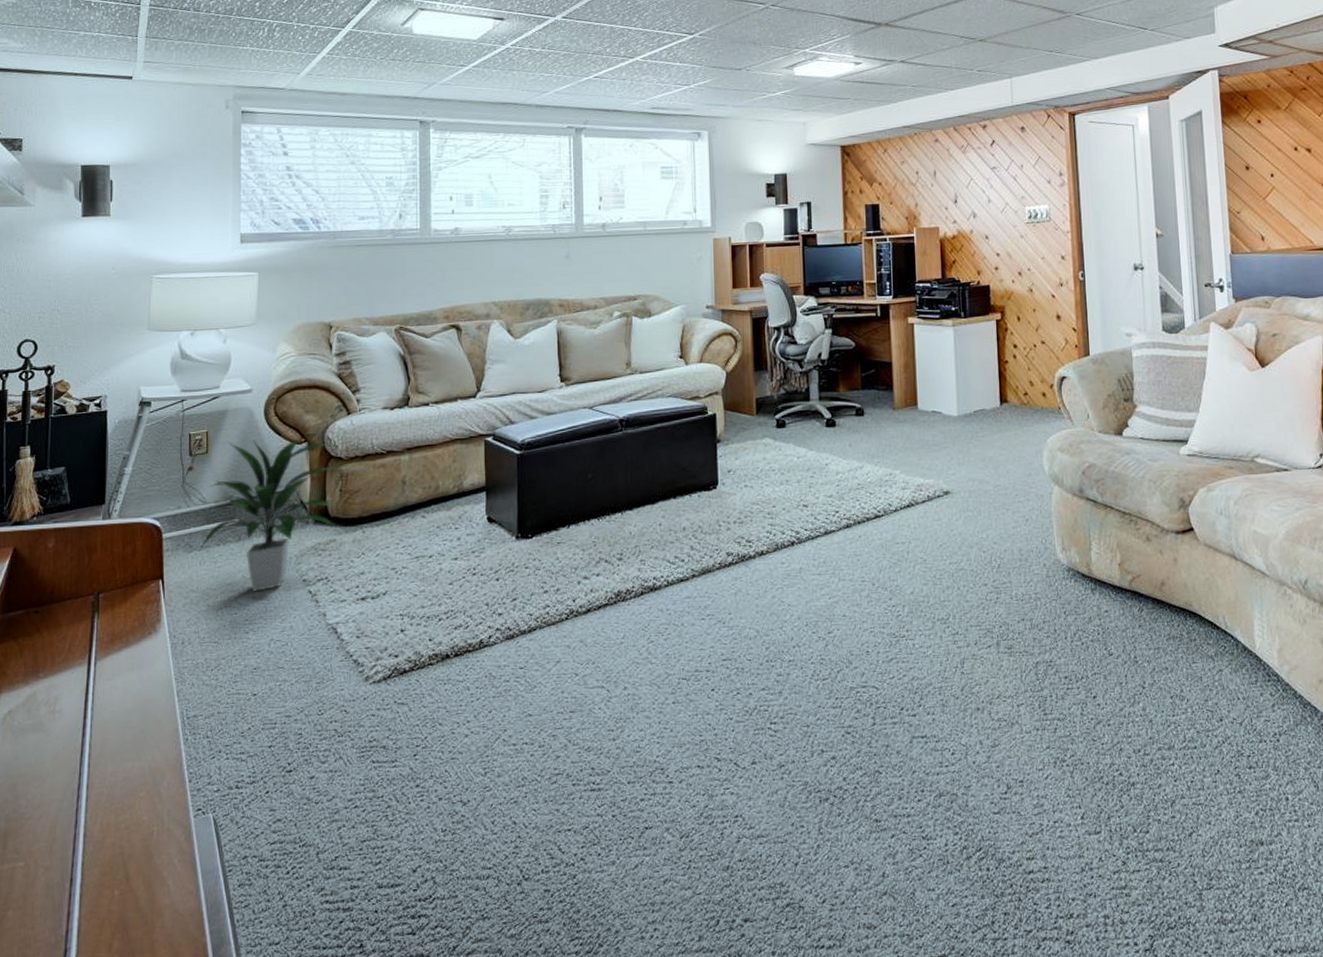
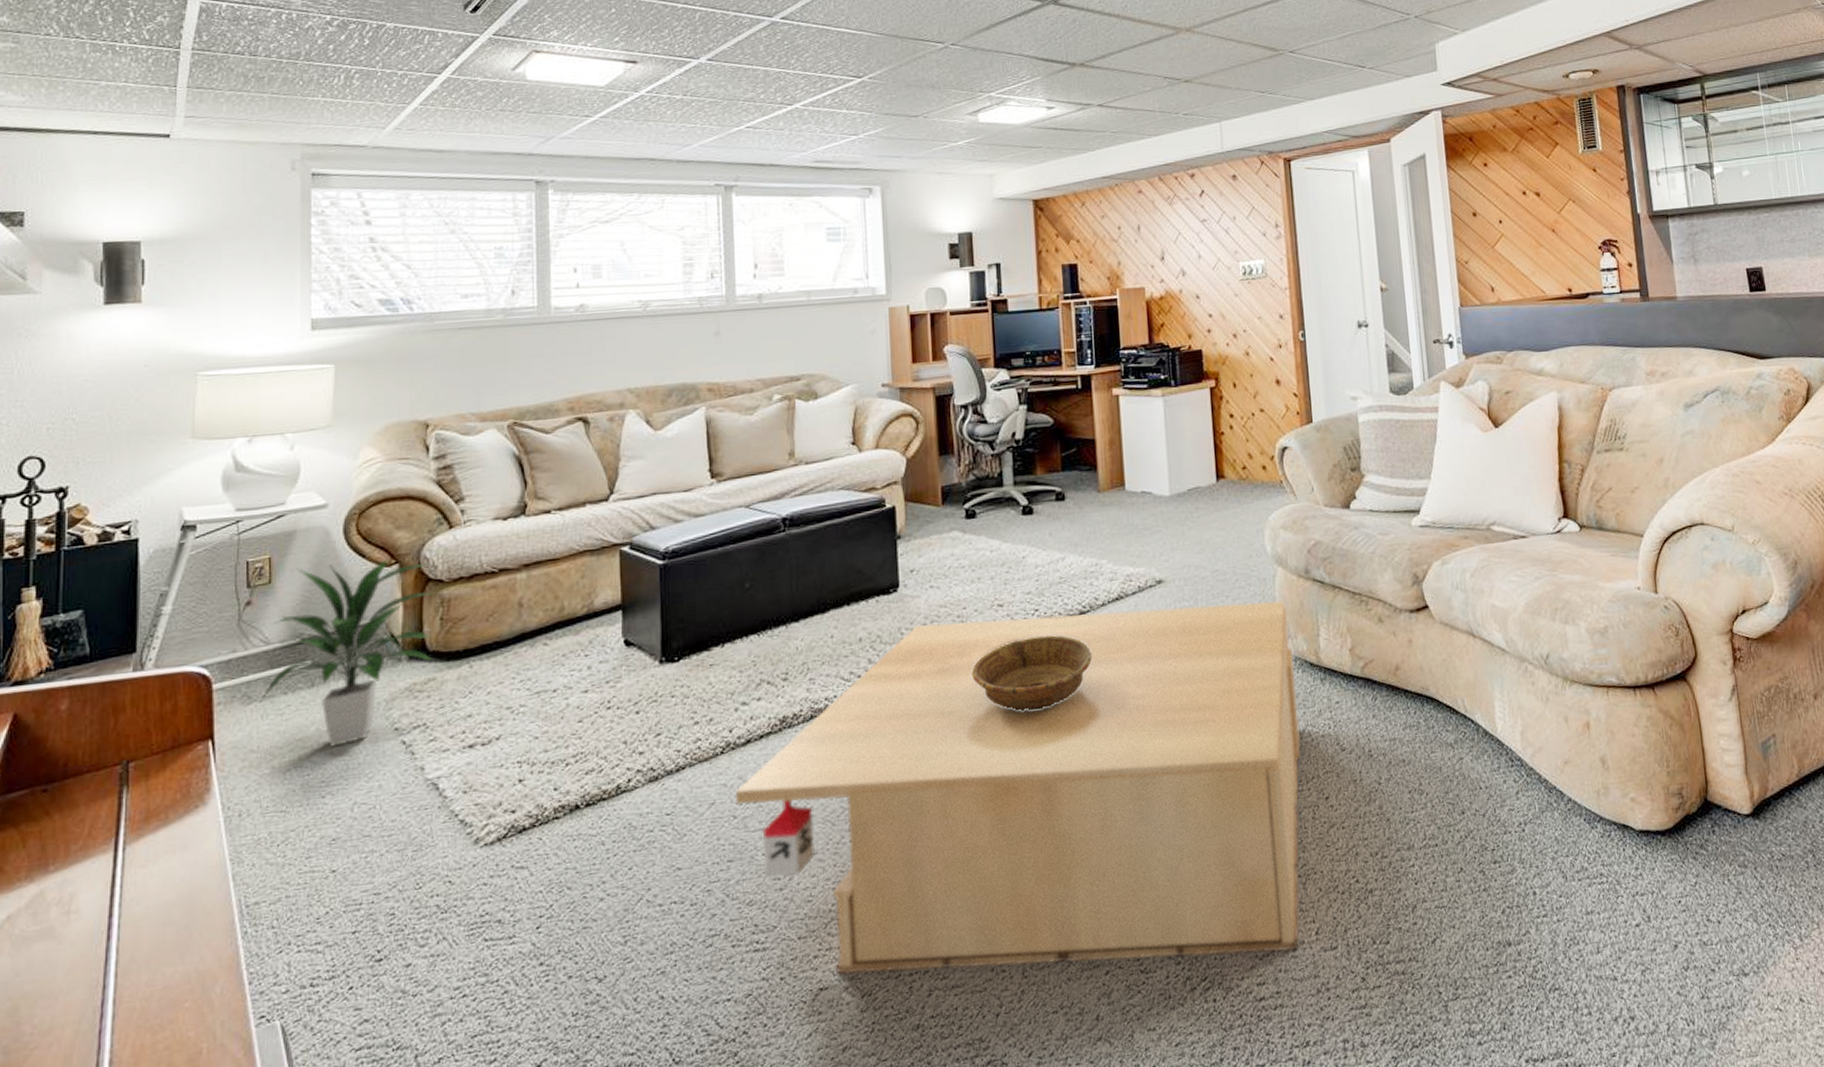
coffee table: none [577,515,1072,832] -> present [735,600,1301,975]
decorative bowl: none [779,534,886,600] -> present [971,634,1093,711]

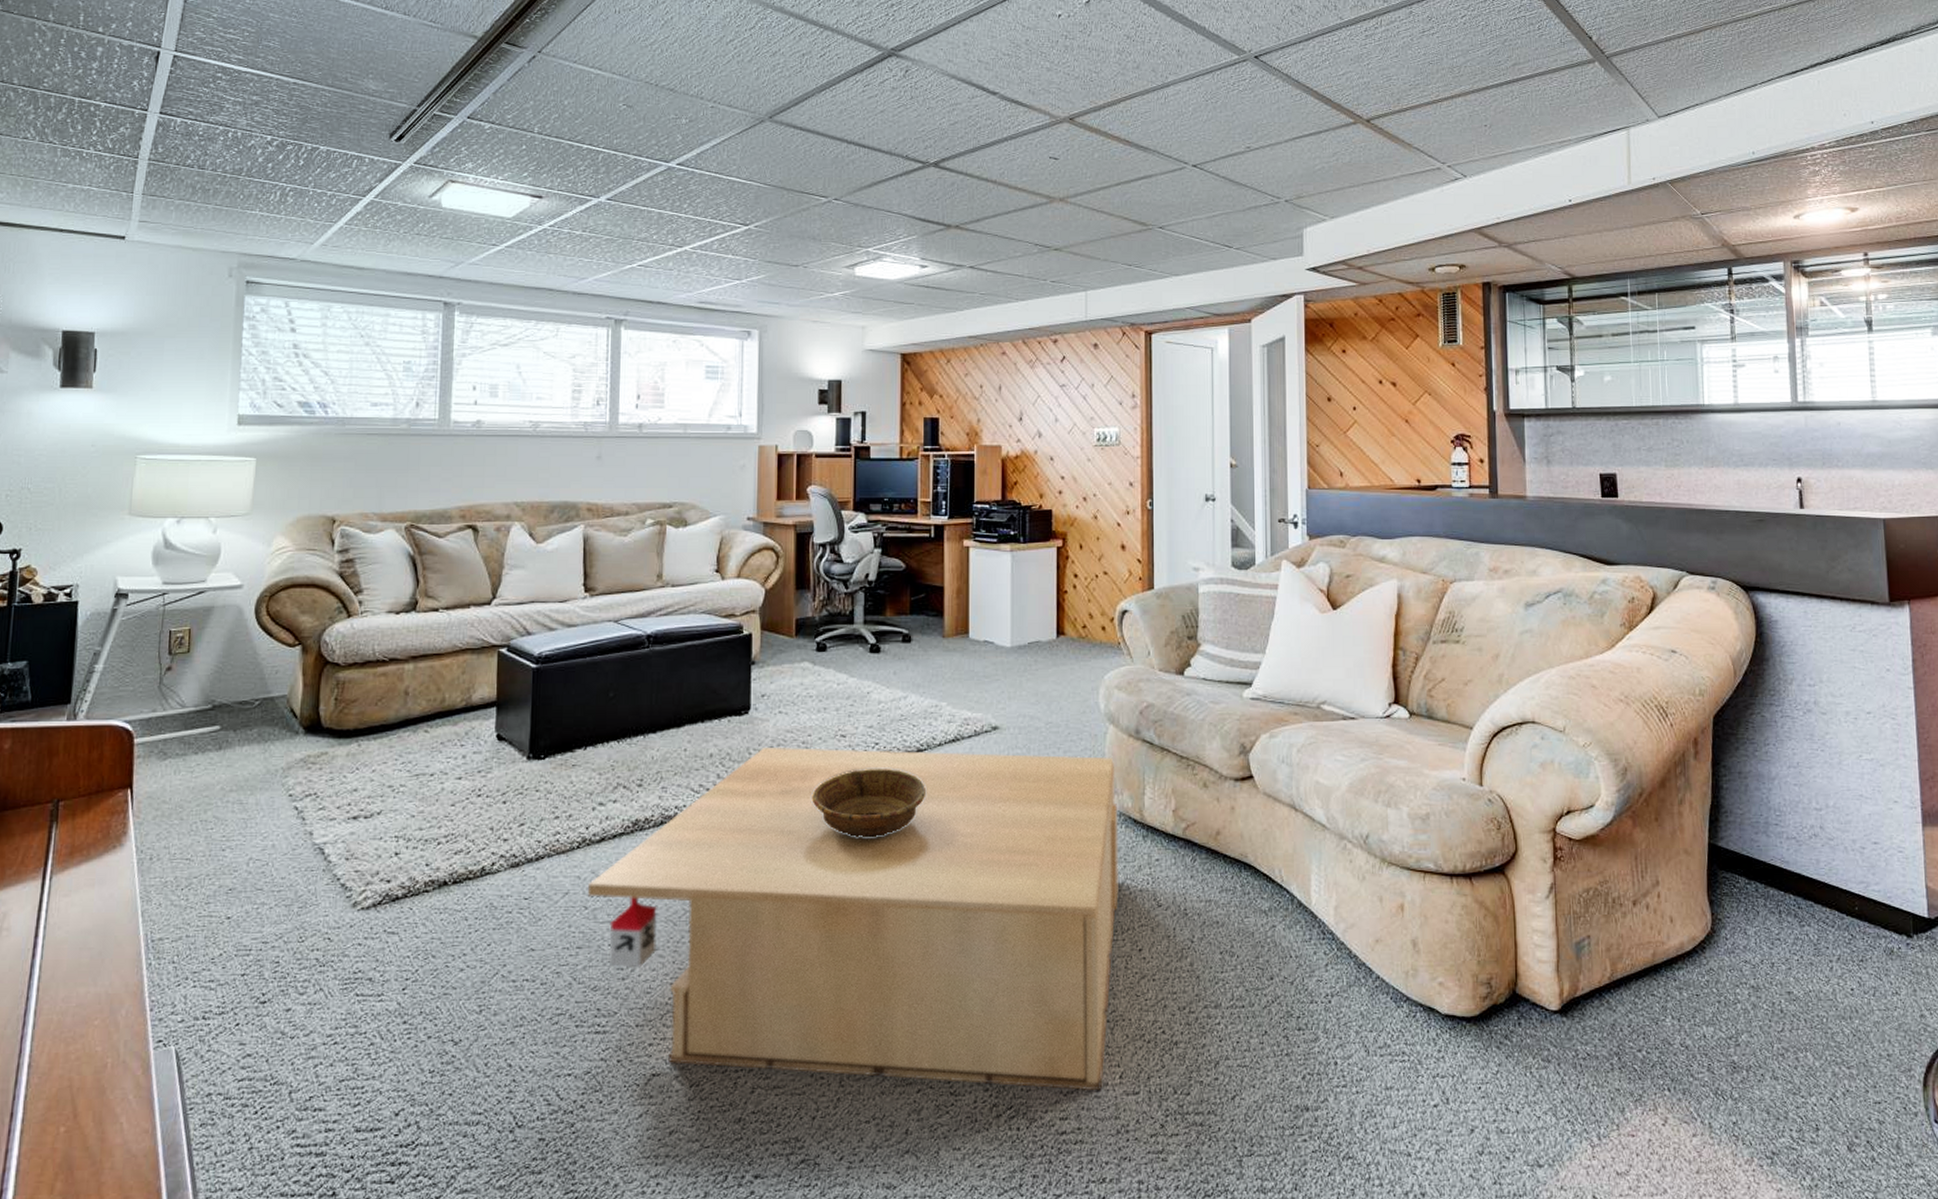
indoor plant: present [259,558,436,747] -> none [173,639,333,806]

